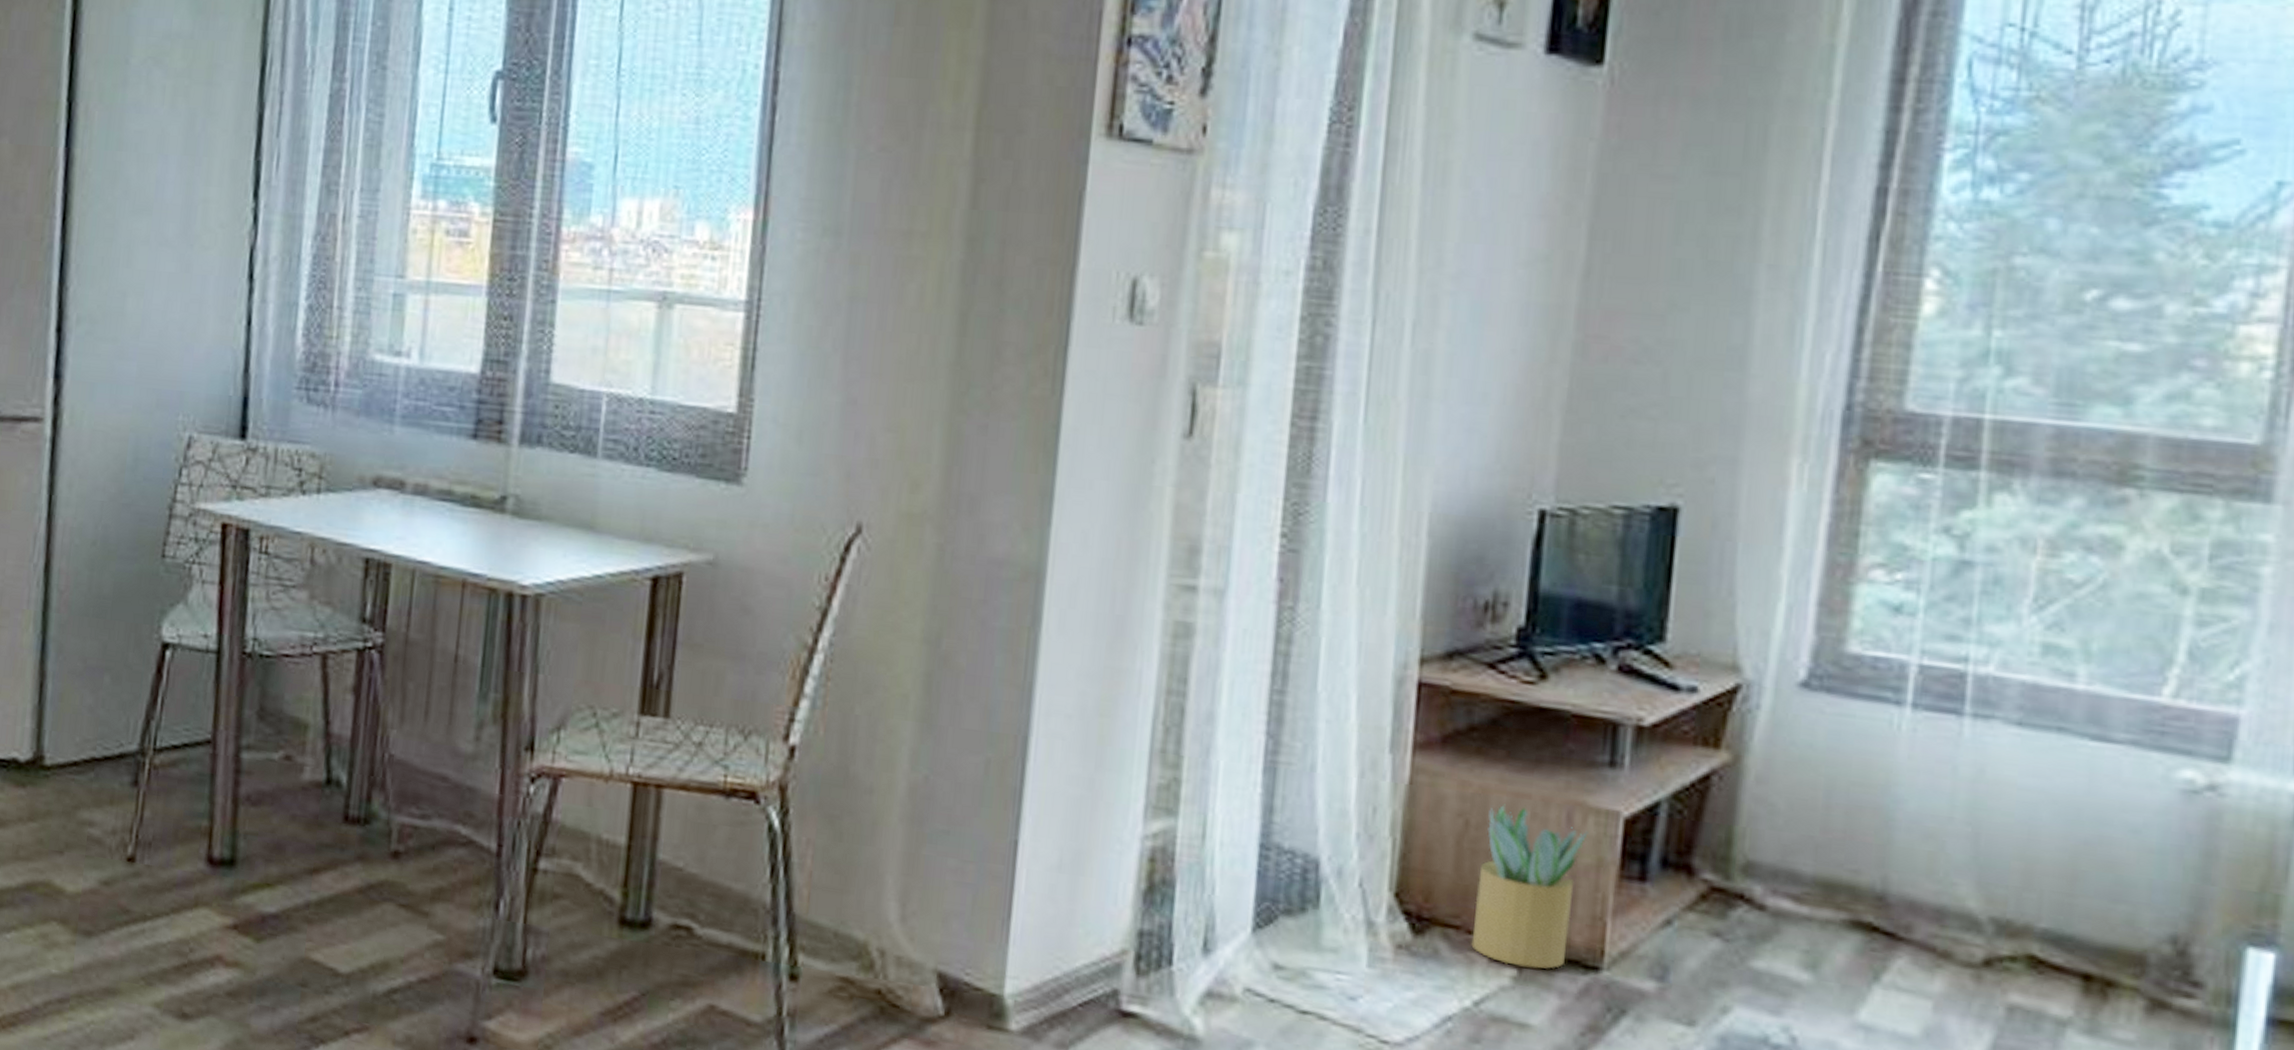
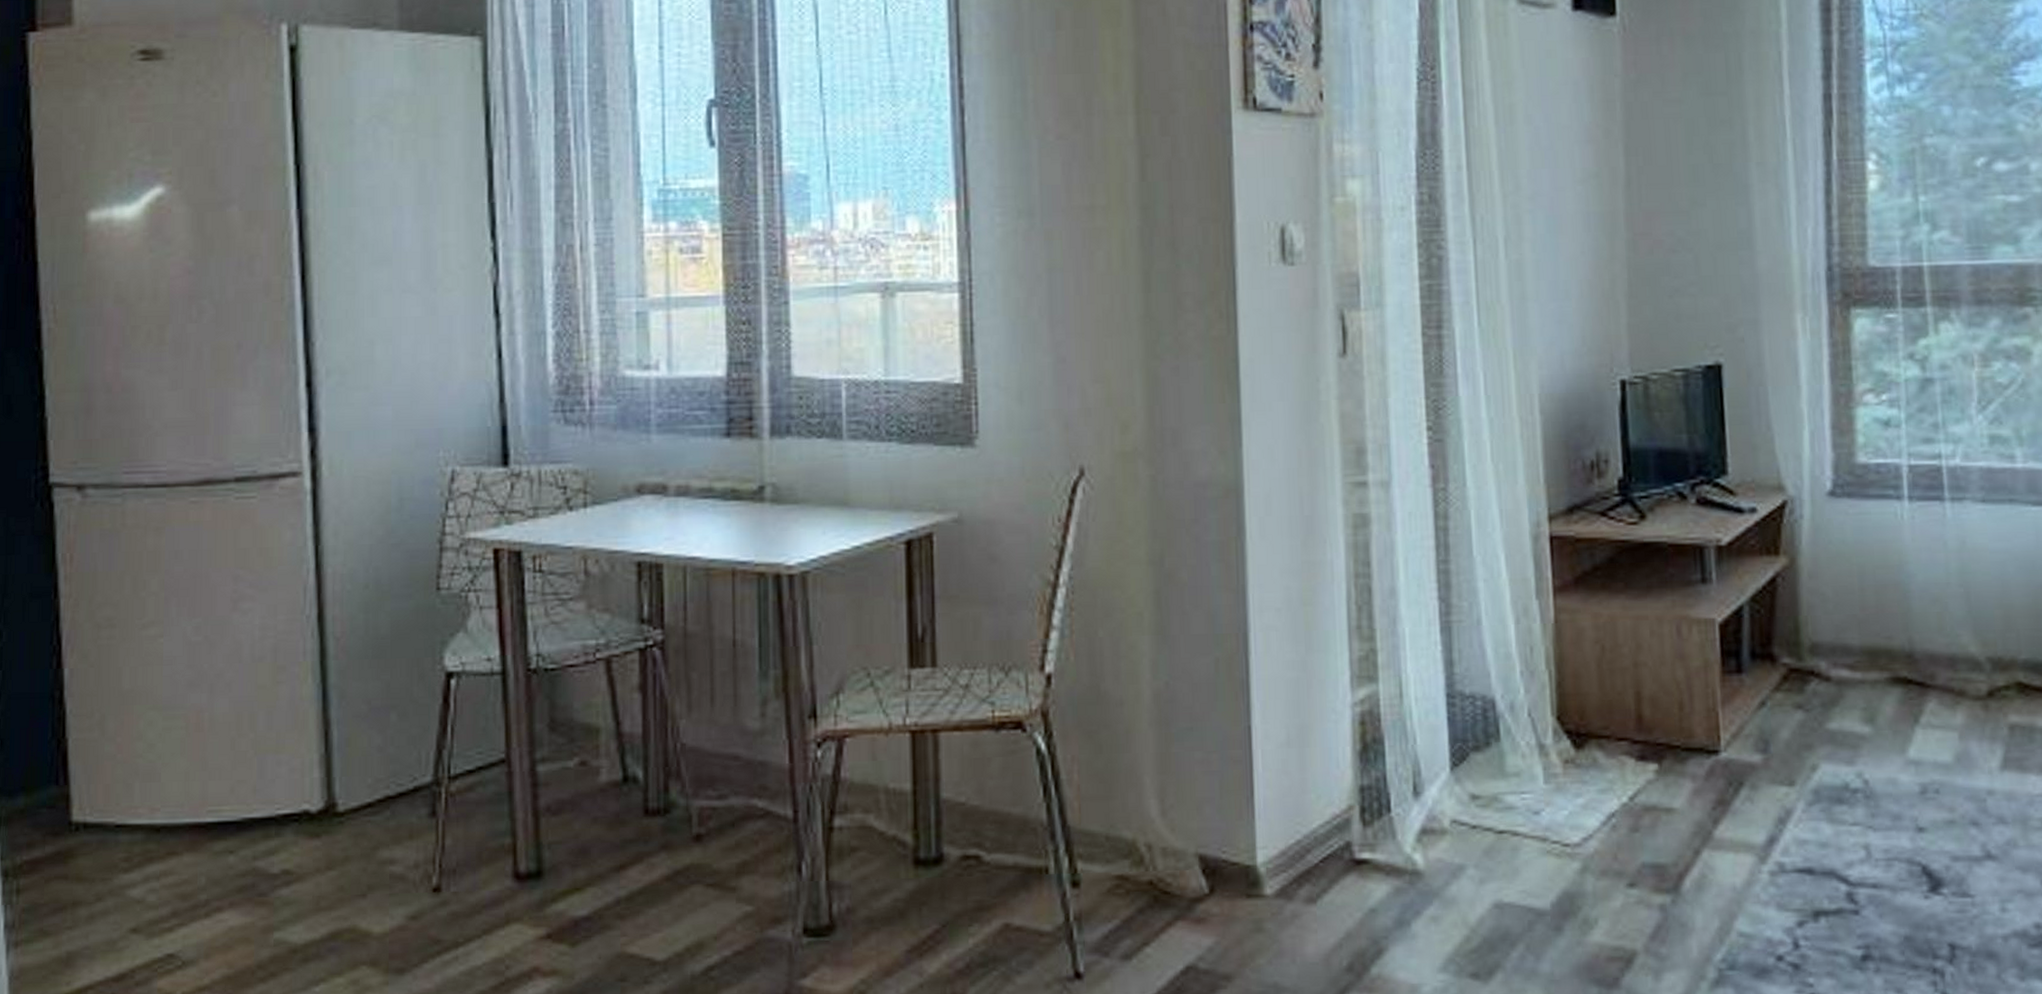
potted plant: present [1471,804,1589,969] -> none [1618,625,1694,761]

